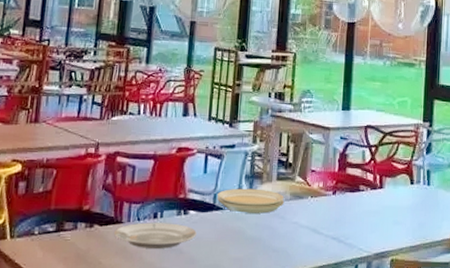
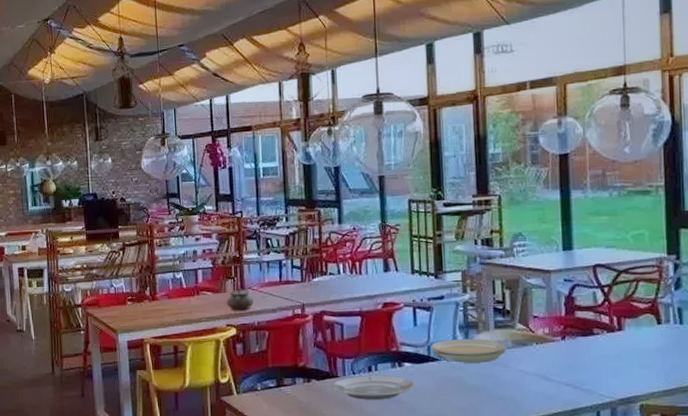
teapot: none [16,120,46,146] -> present [226,287,254,311]

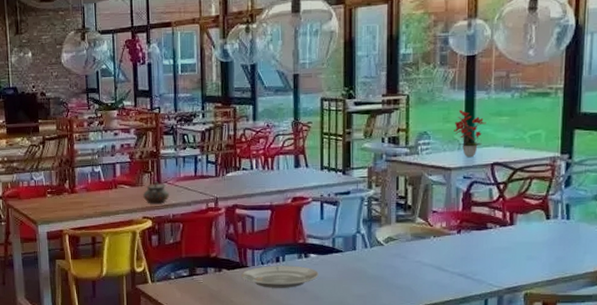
plate: present [431,338,506,363] -> none [336,231,406,254]
potted flower: none [550,209,585,260] -> present [454,109,486,158]

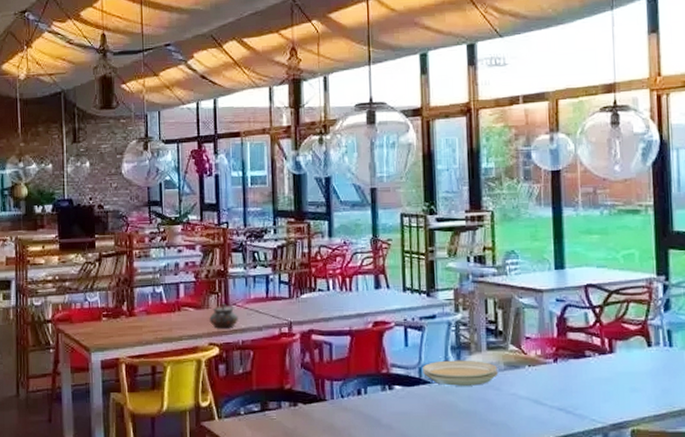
plate: present [240,265,319,288] -> none [318,399,405,425]
plate: none [336,231,406,254] -> present [423,360,499,386]
potted flower: present [454,109,486,158] -> none [542,227,576,279]

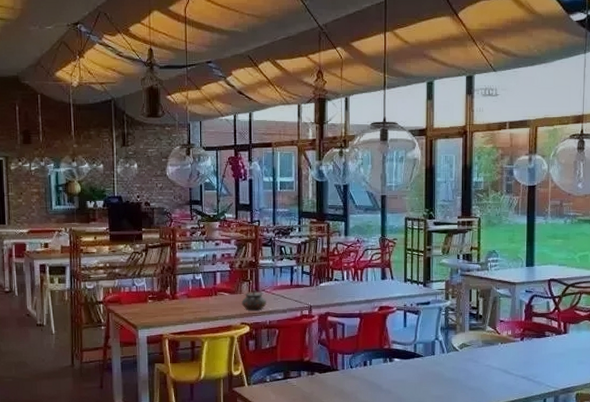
plate: present [423,360,499,386] -> none [418,338,477,359]

